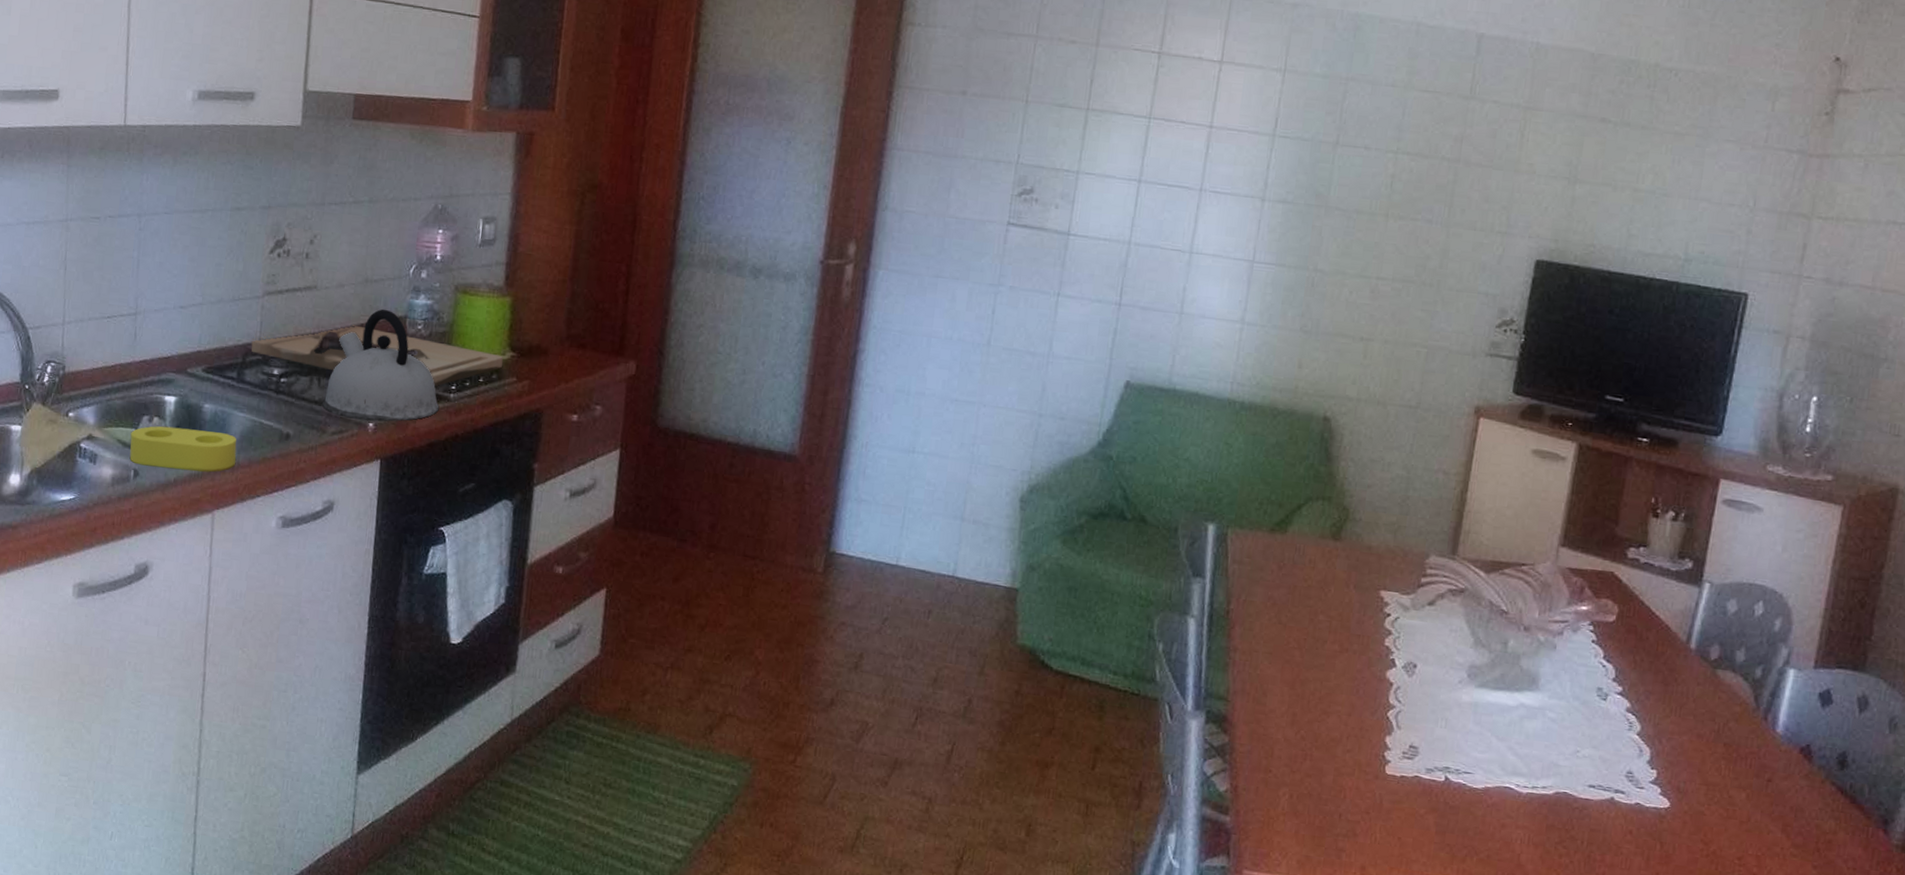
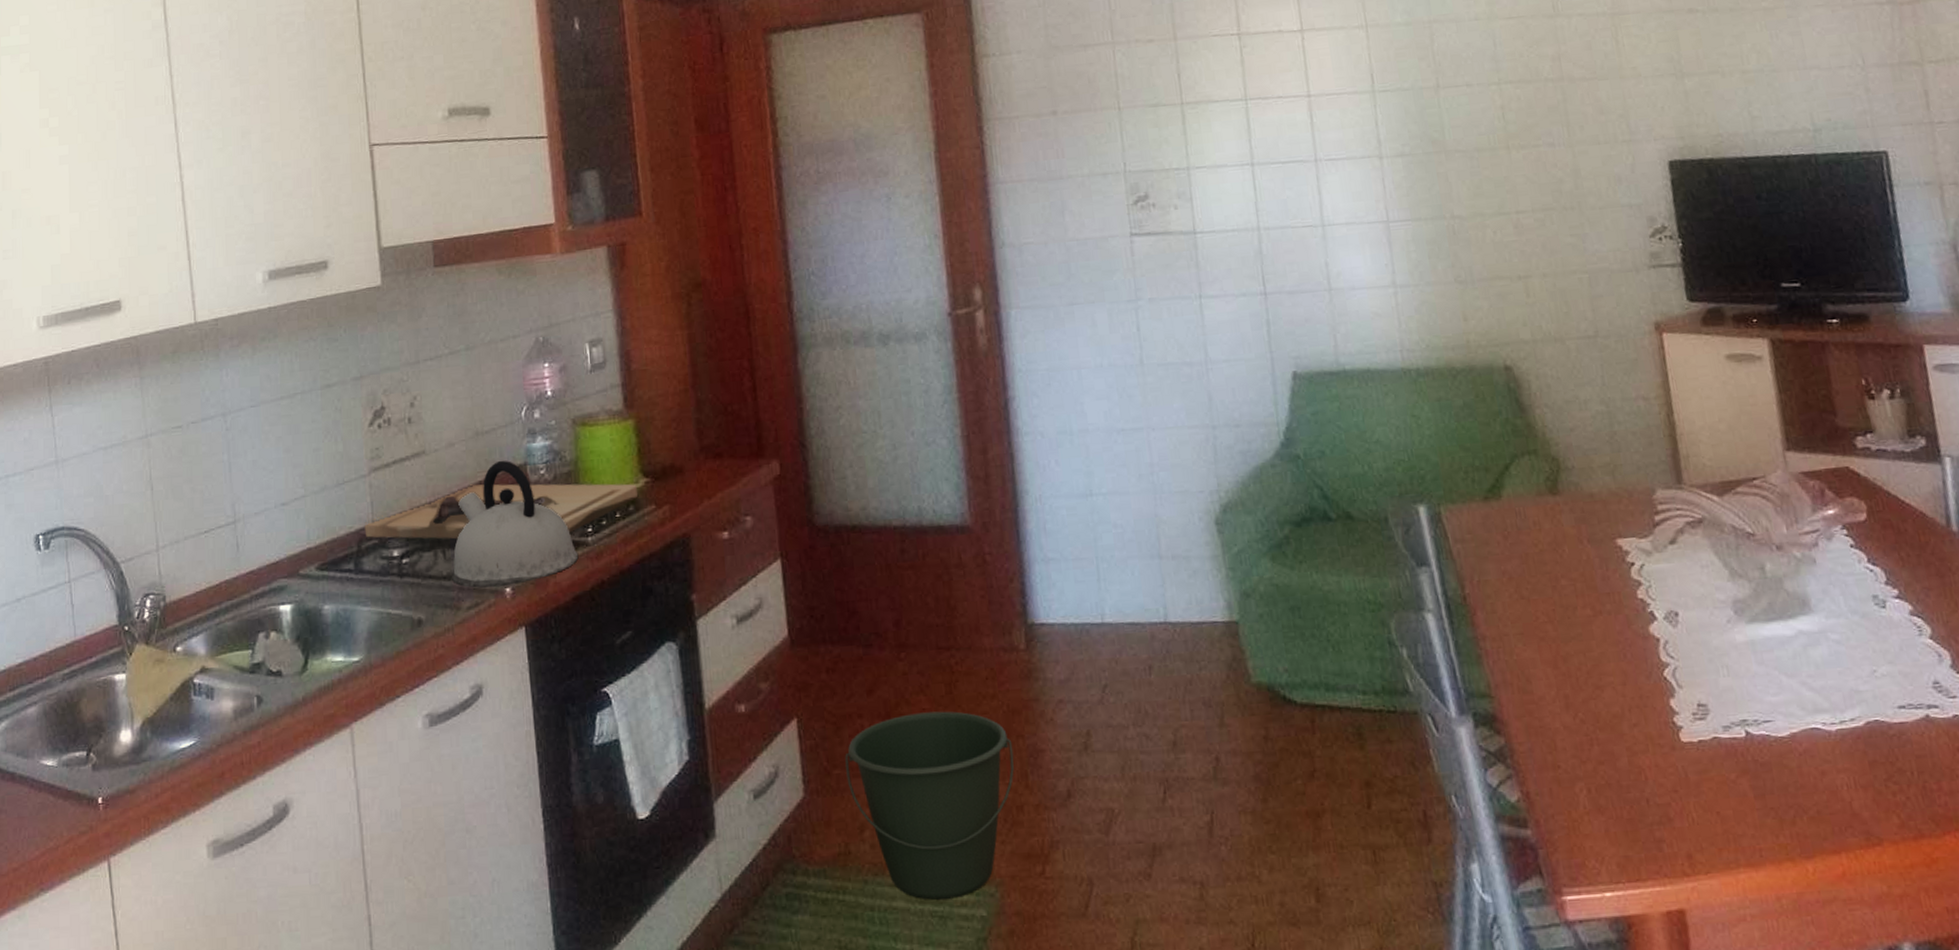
sponge: present [129,426,237,473] -> none [248,633,368,690]
bucket: none [639,605,792,766] -> present [845,711,1014,900]

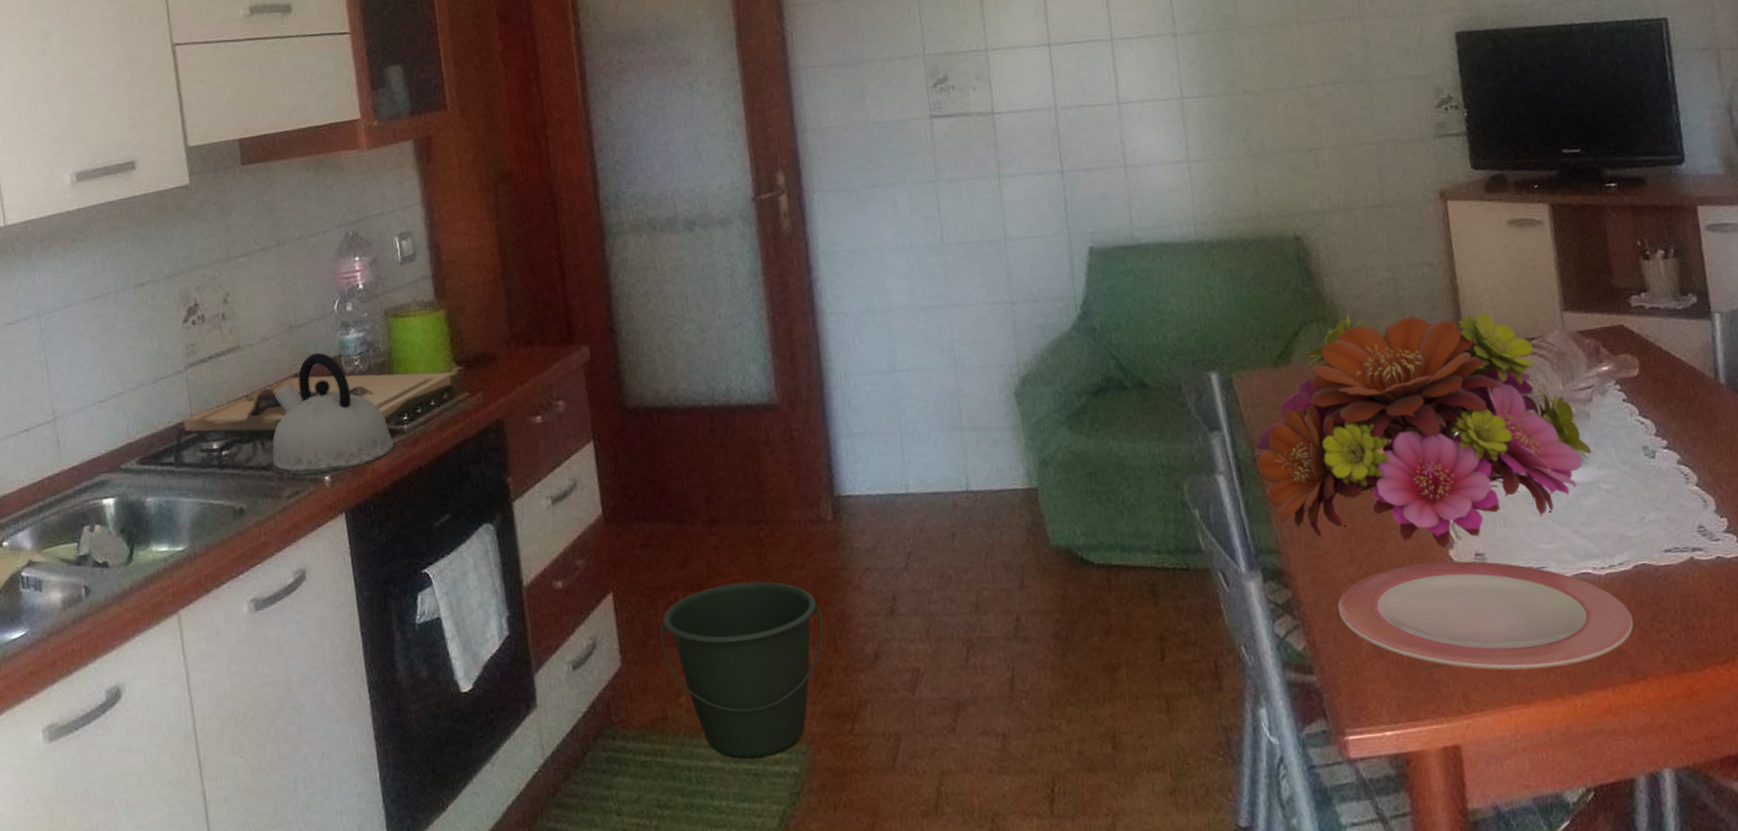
flower bouquet: none [1464,446,1819,697] -> present [1254,312,1592,548]
plate: none [1552,711,1868,831] -> present [1337,561,1634,670]

